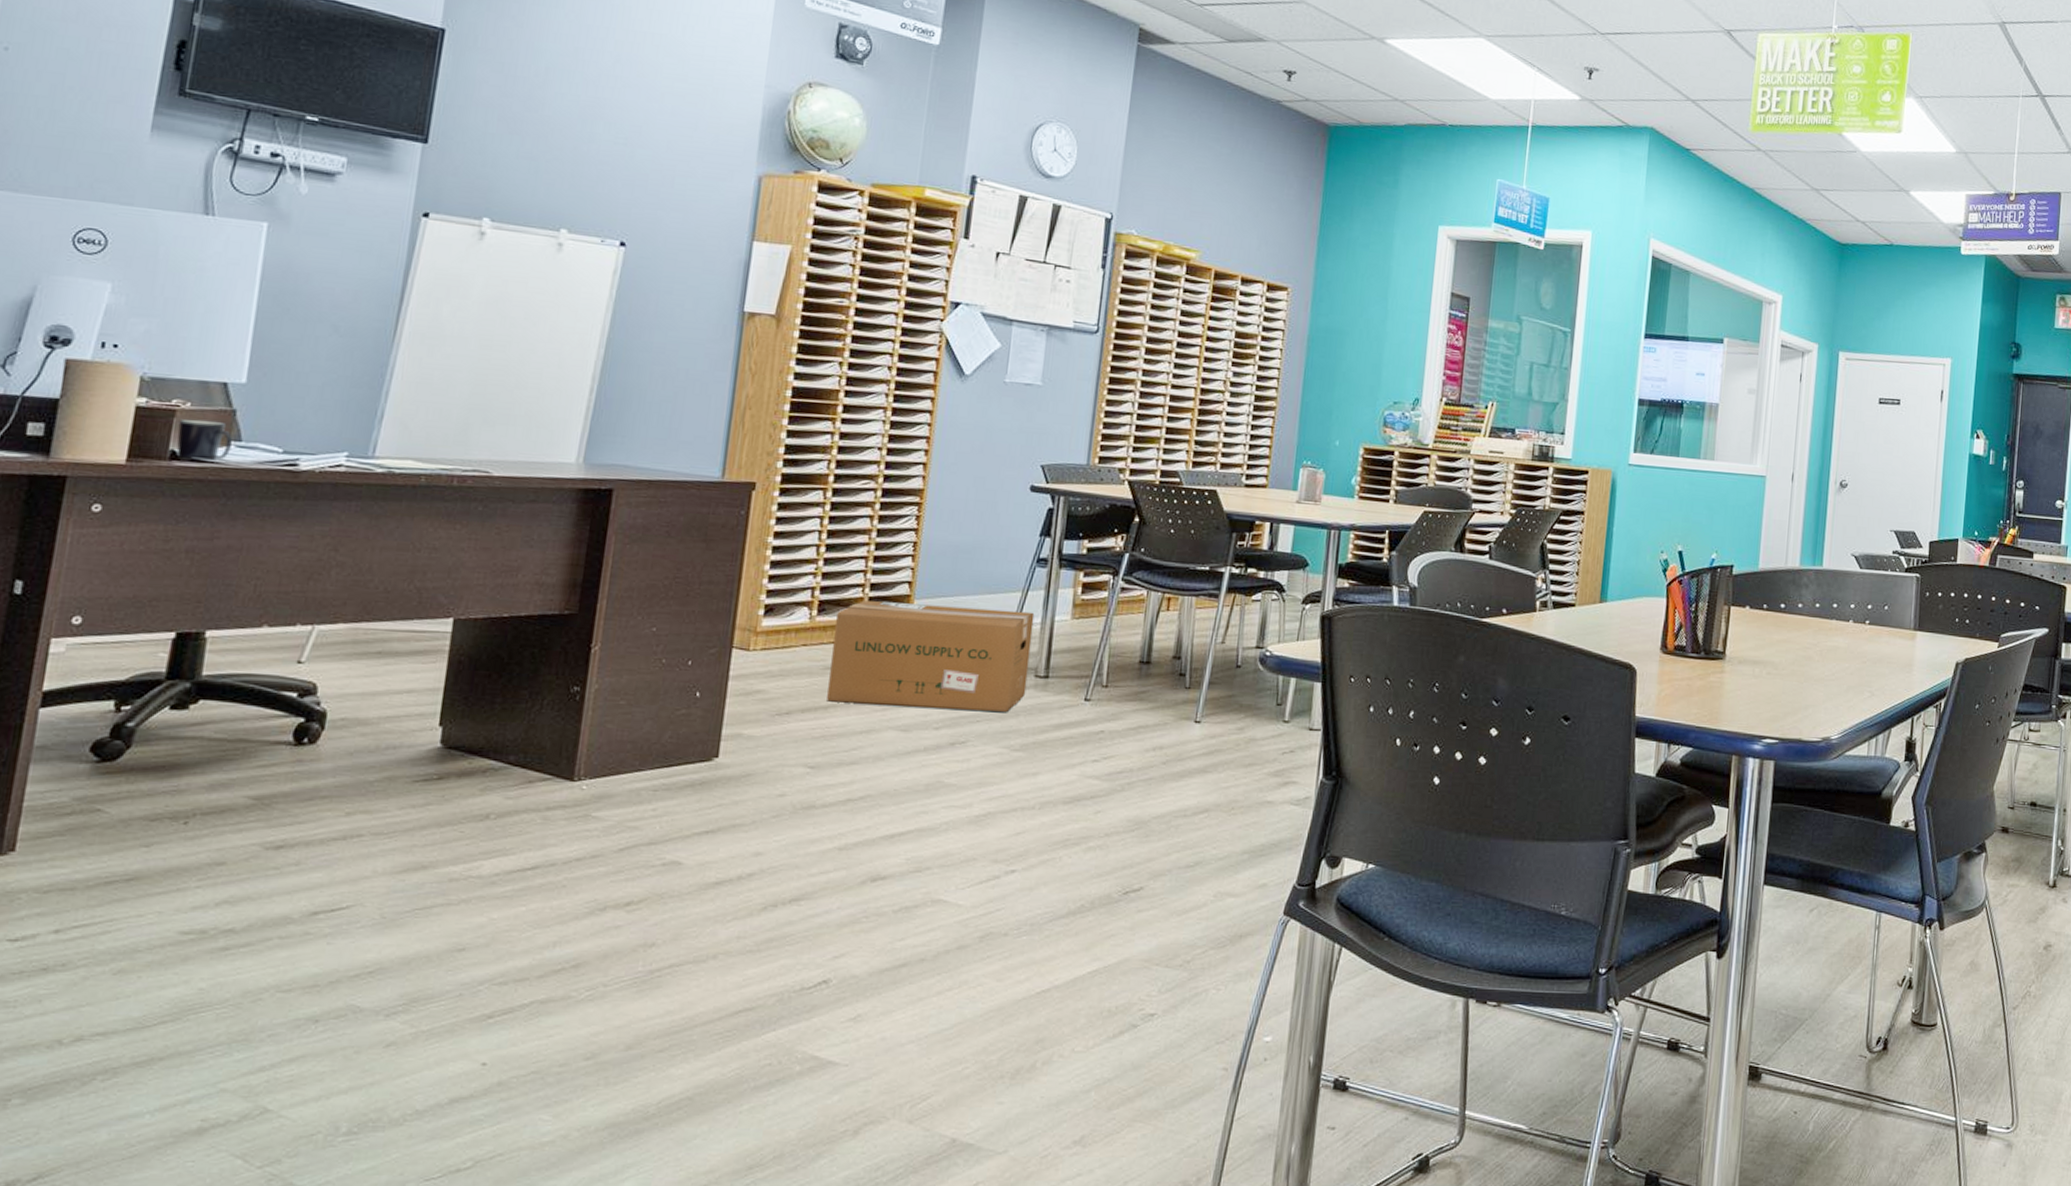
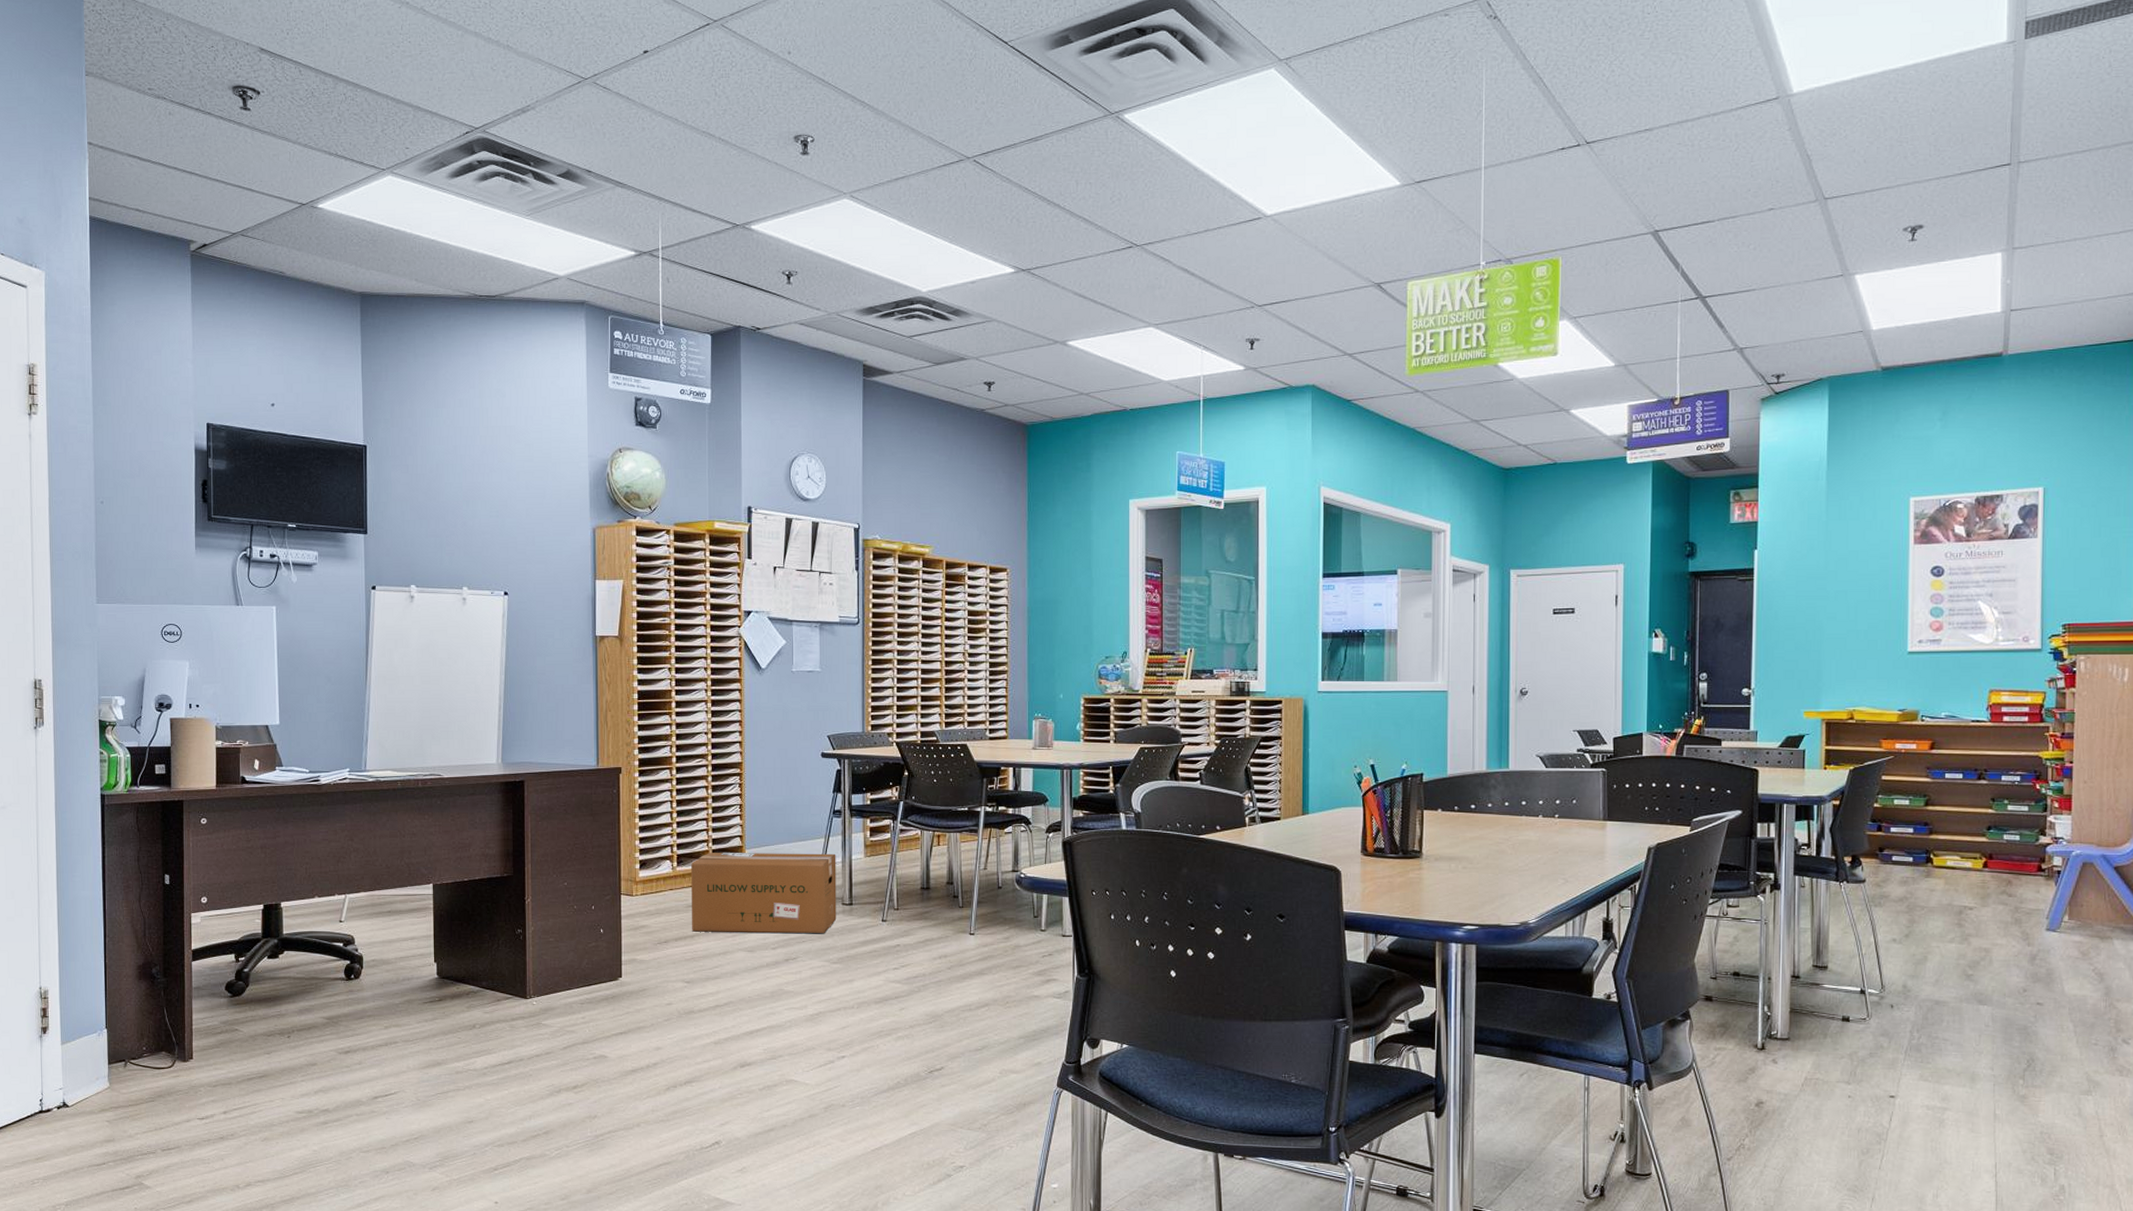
mug: present [175,419,232,463] -> none [243,753,277,785]

